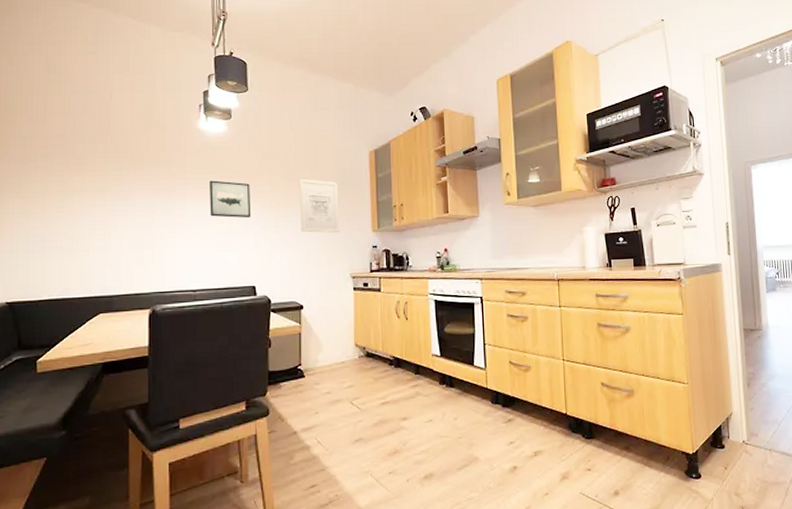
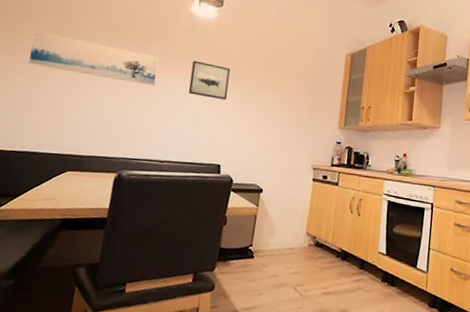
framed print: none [38,170,174,213] -> present [27,29,159,86]
wall art: present [299,178,339,233] -> none [271,70,313,125]

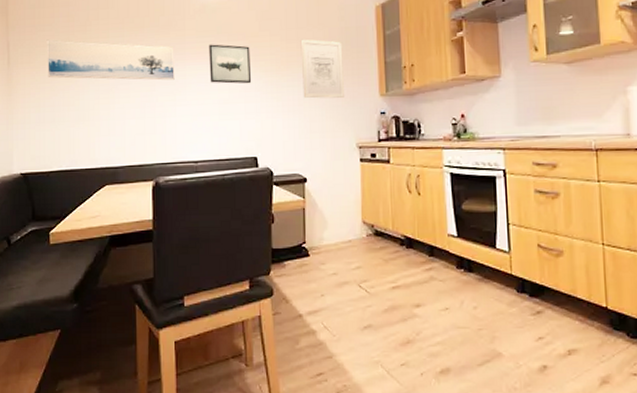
wall art: none [271,70,313,125] -> present [300,39,344,99]

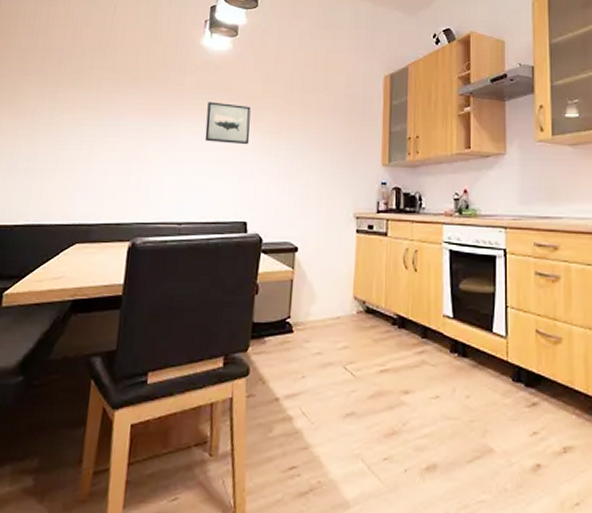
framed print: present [46,39,175,80] -> none [28,85,170,136]
wall art: present [300,39,344,99] -> none [302,103,348,165]

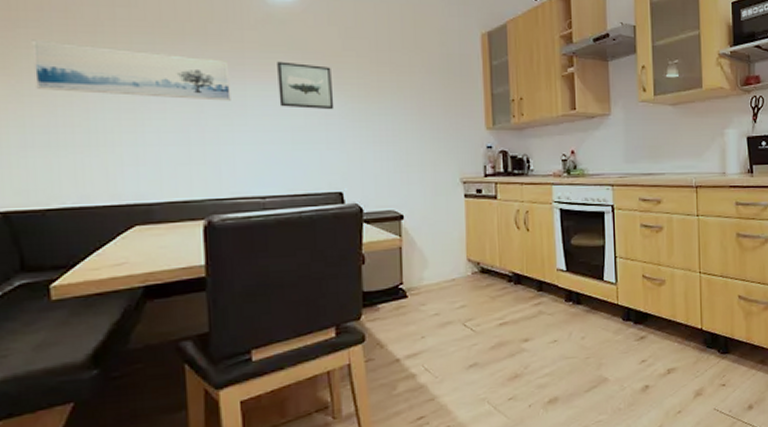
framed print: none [28,85,170,136] -> present [31,39,231,101]

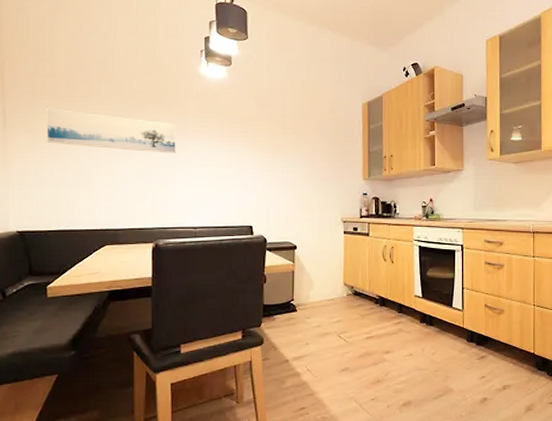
wall art: present [277,61,334,110] -> none [210,124,250,162]

